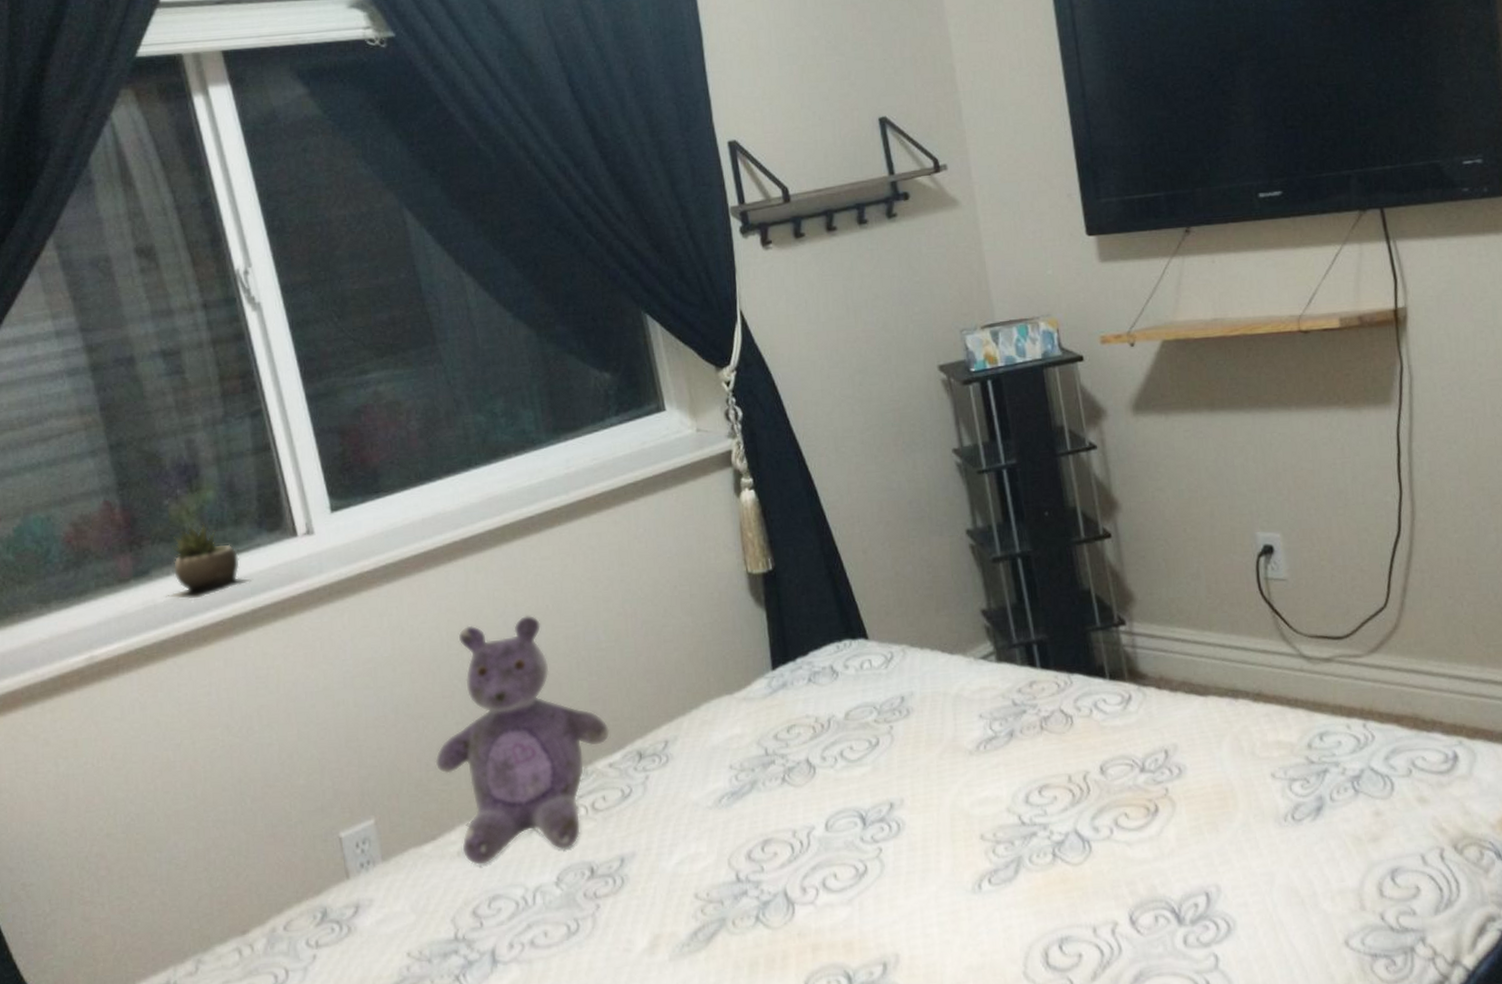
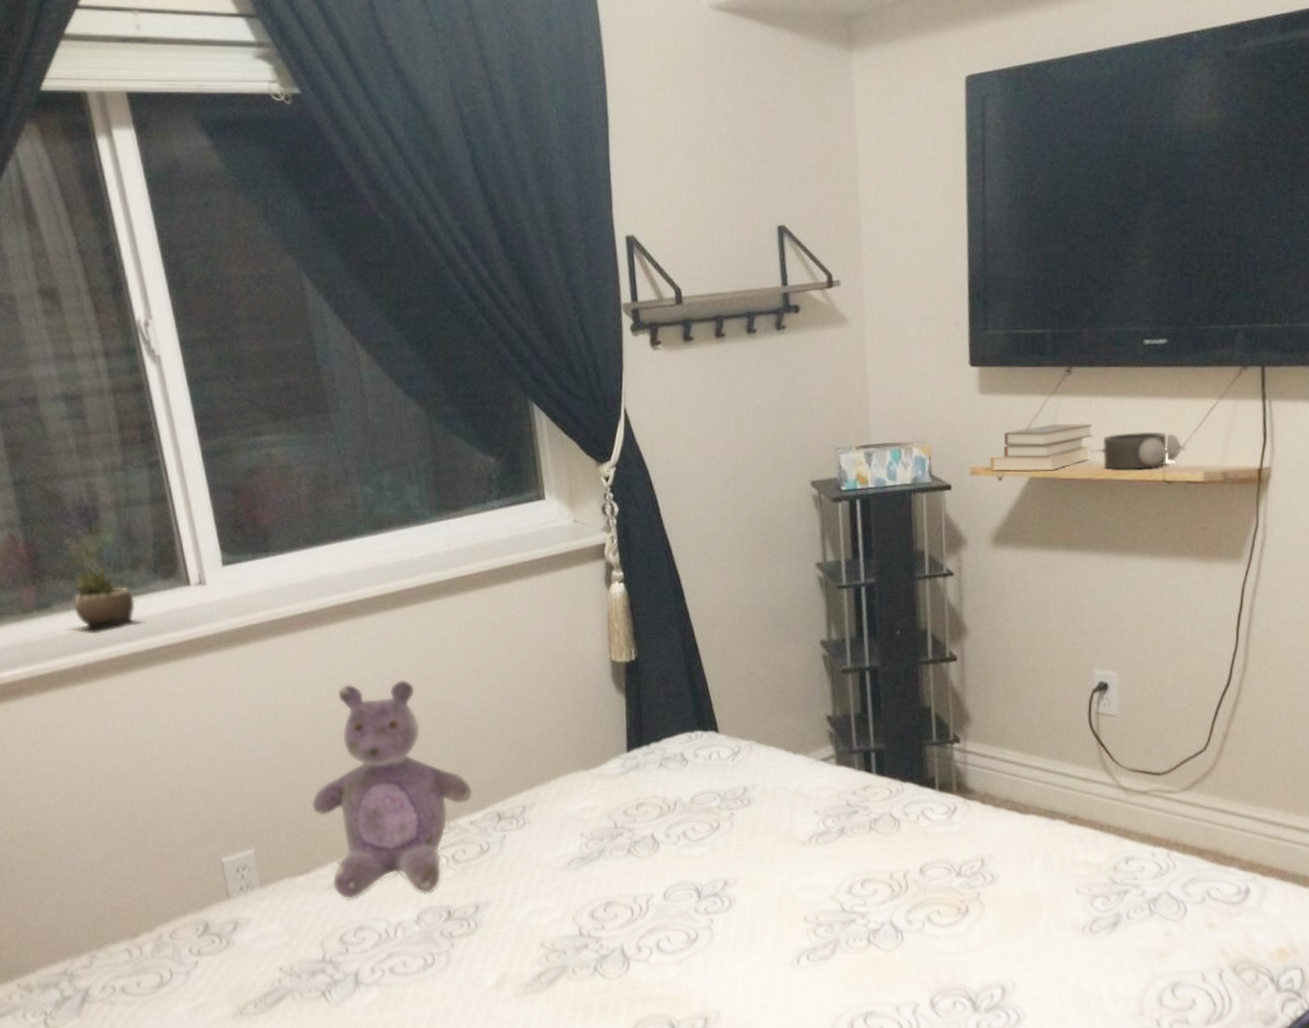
books: none [1119,280,1222,338] -> present [989,423,1093,472]
alarm clock: none [1220,283,1318,324] -> present [1090,432,1187,470]

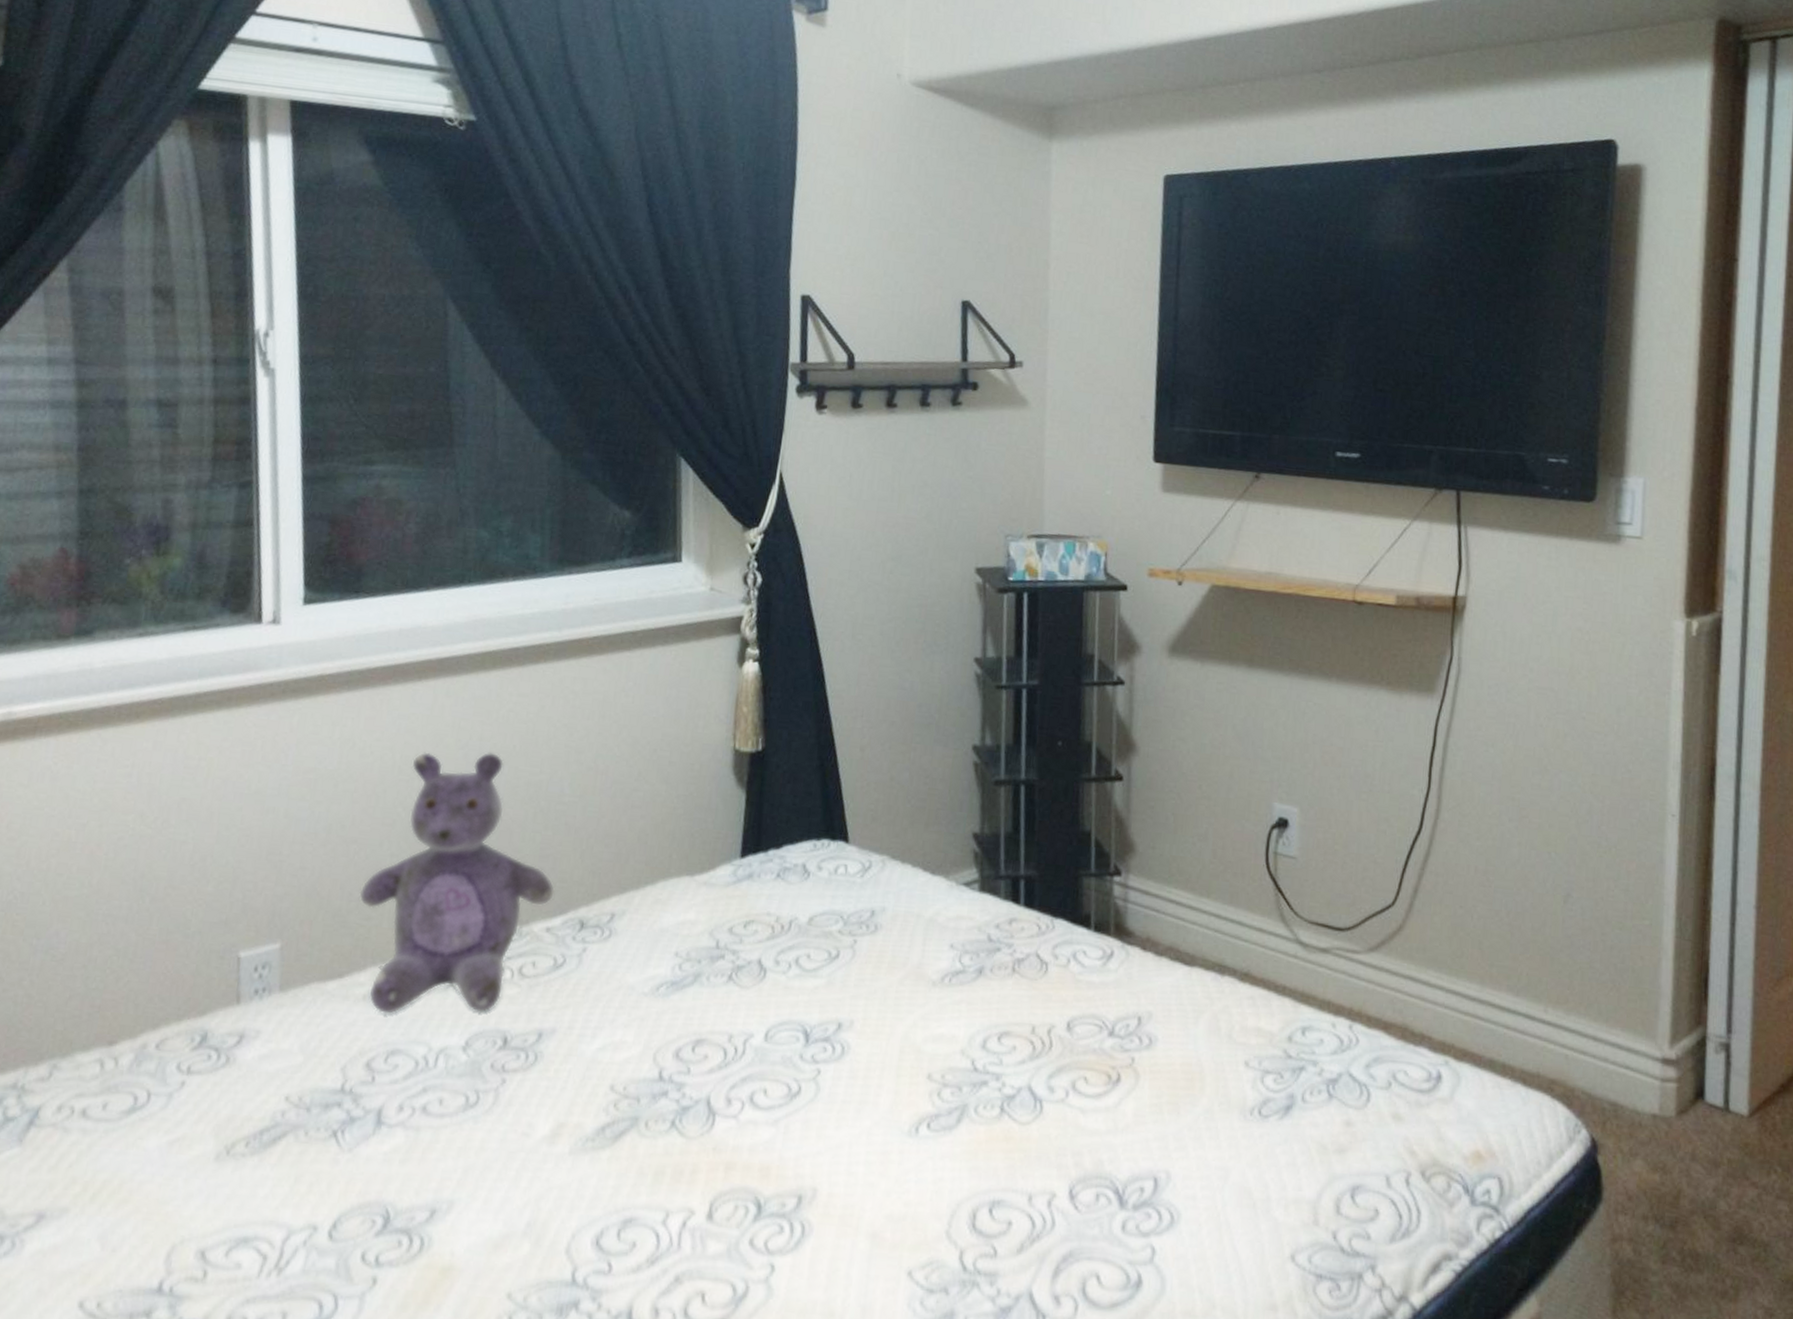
succulent plant: present [66,565,148,635] -> none [105,591,205,671]
books: present [989,423,1093,472] -> none [1169,530,1281,580]
alarm clock: present [1090,432,1187,470] -> none [1276,546,1379,587]

